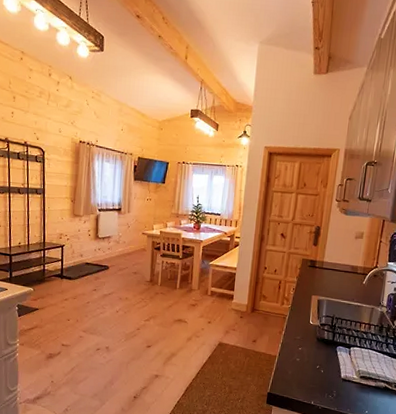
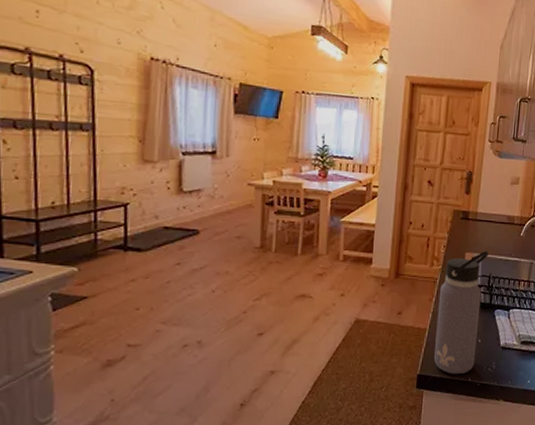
water bottle: none [282,295,333,397] -> present [434,250,489,374]

